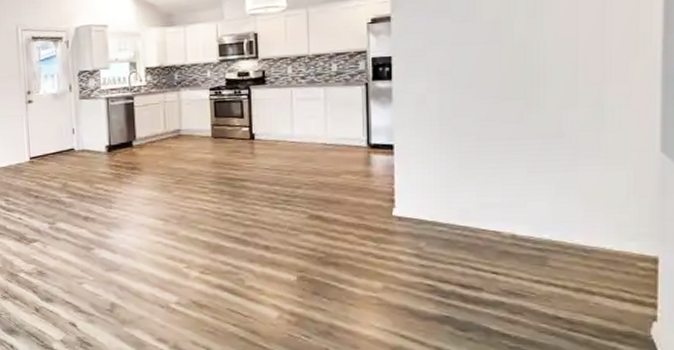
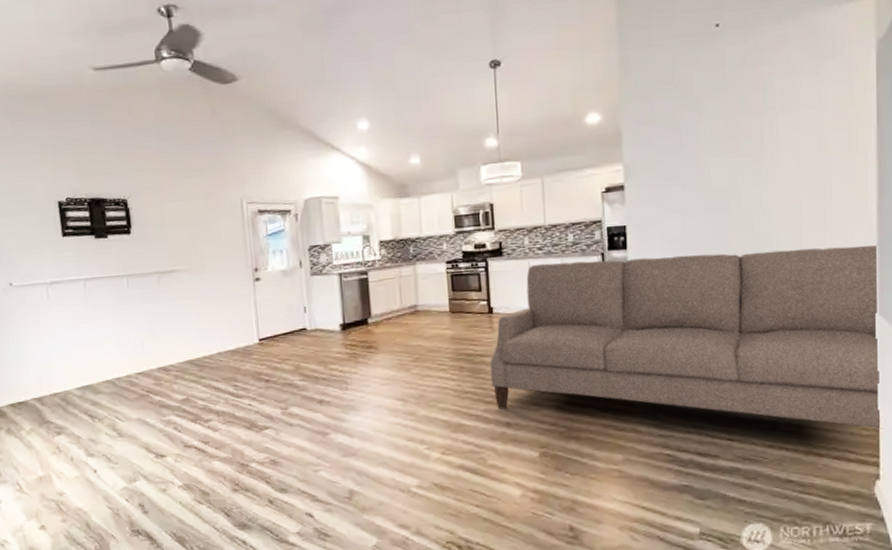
sofa: none [250,79,662,270] -> present [490,244,883,429]

